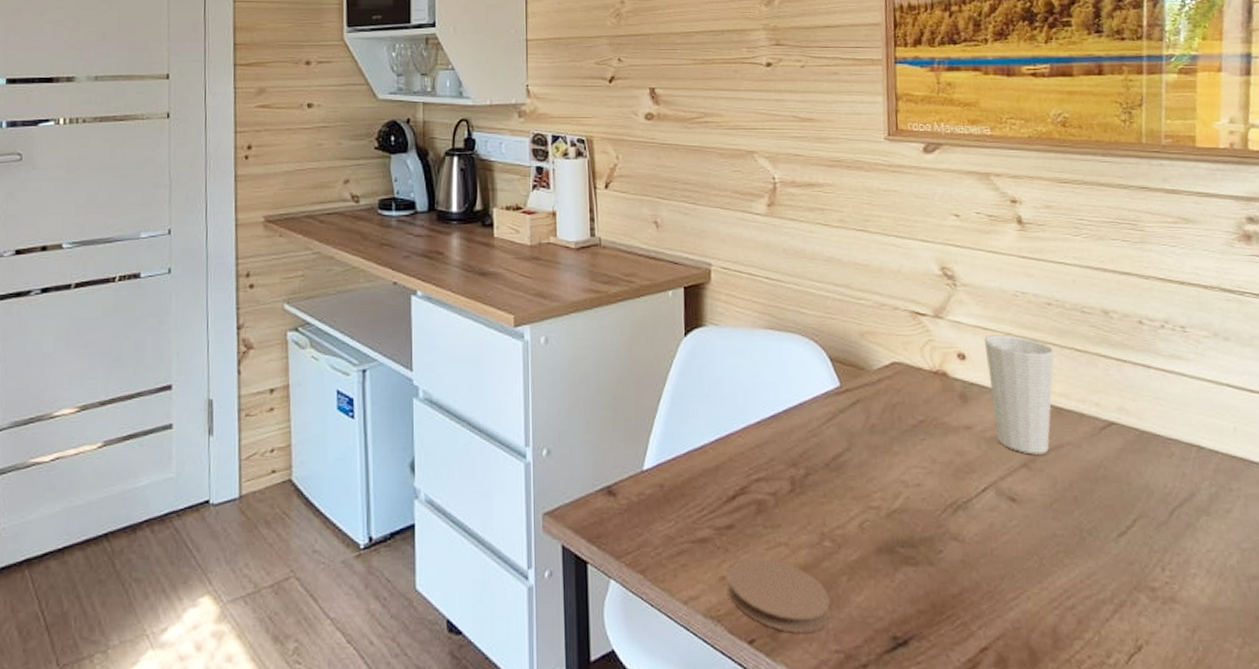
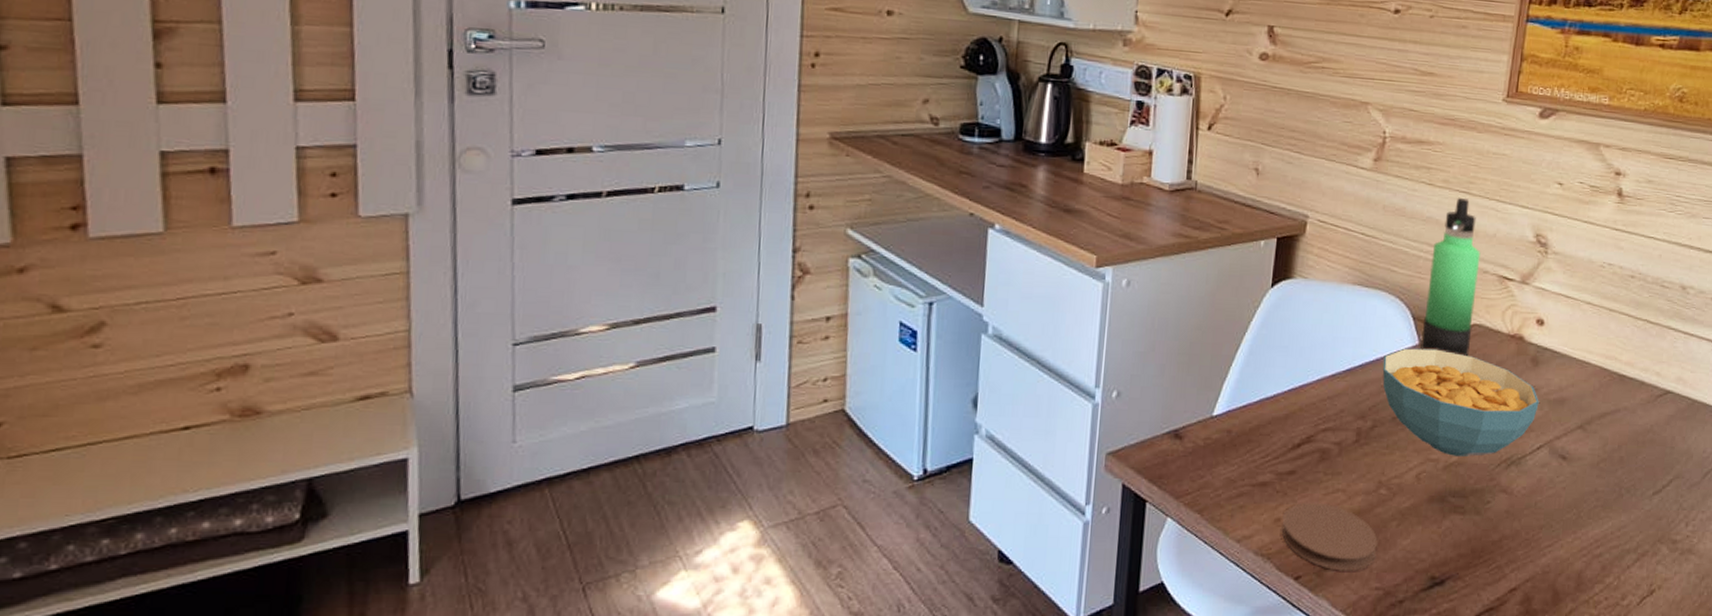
cereal bowl: none [806,390,976,502] -> present [1382,348,1539,456]
thermos bottle: none [839,235,893,396] -> present [1419,197,1481,356]
cup: present [983,334,1055,455] -> none [1560,302,1629,418]

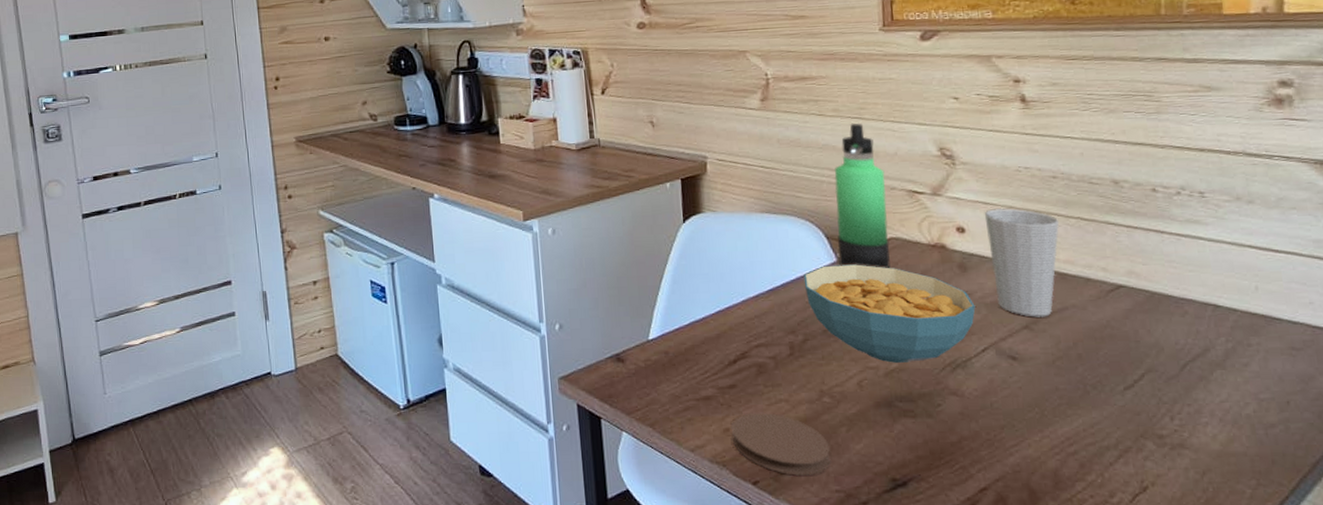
cup: none [1560,302,1629,418] -> present [984,207,1060,317]

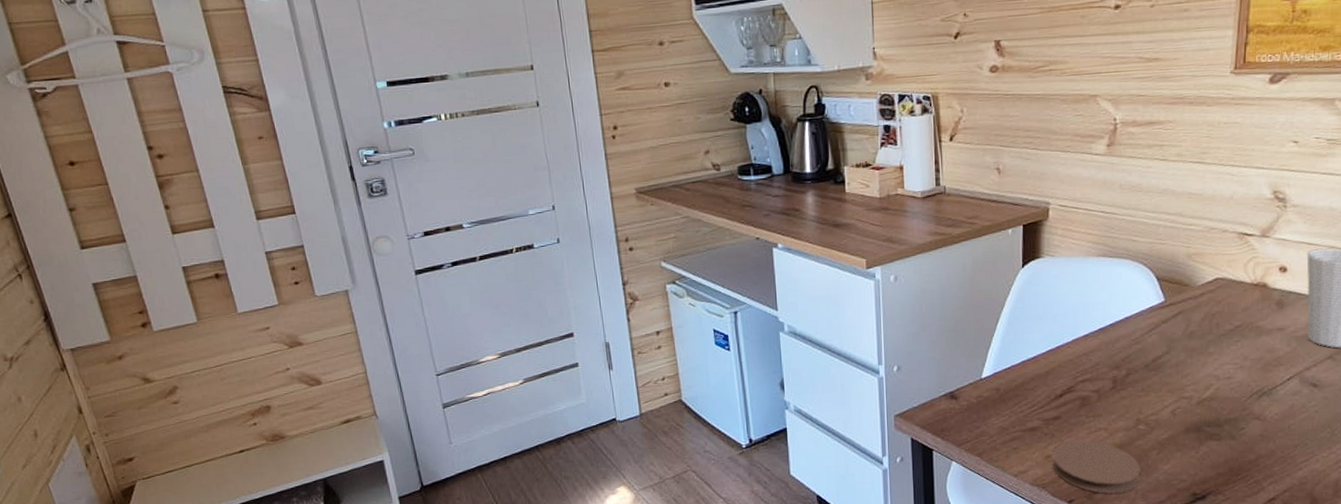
cereal bowl: present [803,264,976,363] -> none [1132,303,1287,393]
thermos bottle: present [834,123,891,268] -> none [1165,167,1219,307]

